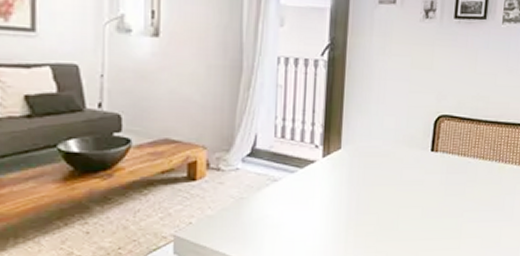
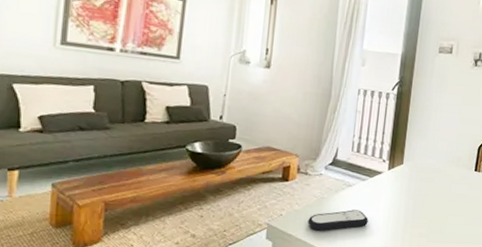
remote control: none [225,210,302,239] -> present [307,210,368,231]

